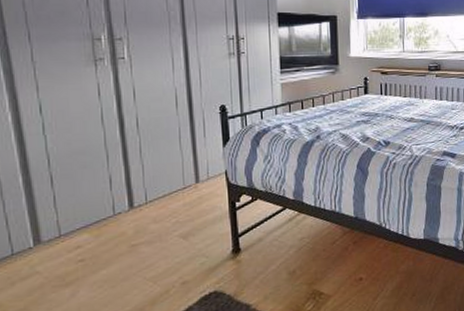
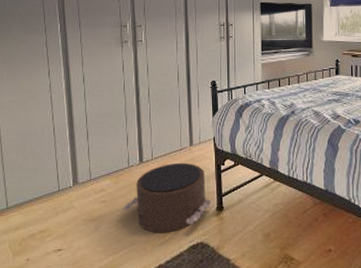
pouf: none [108,203,227,289] -> present [122,162,213,233]

